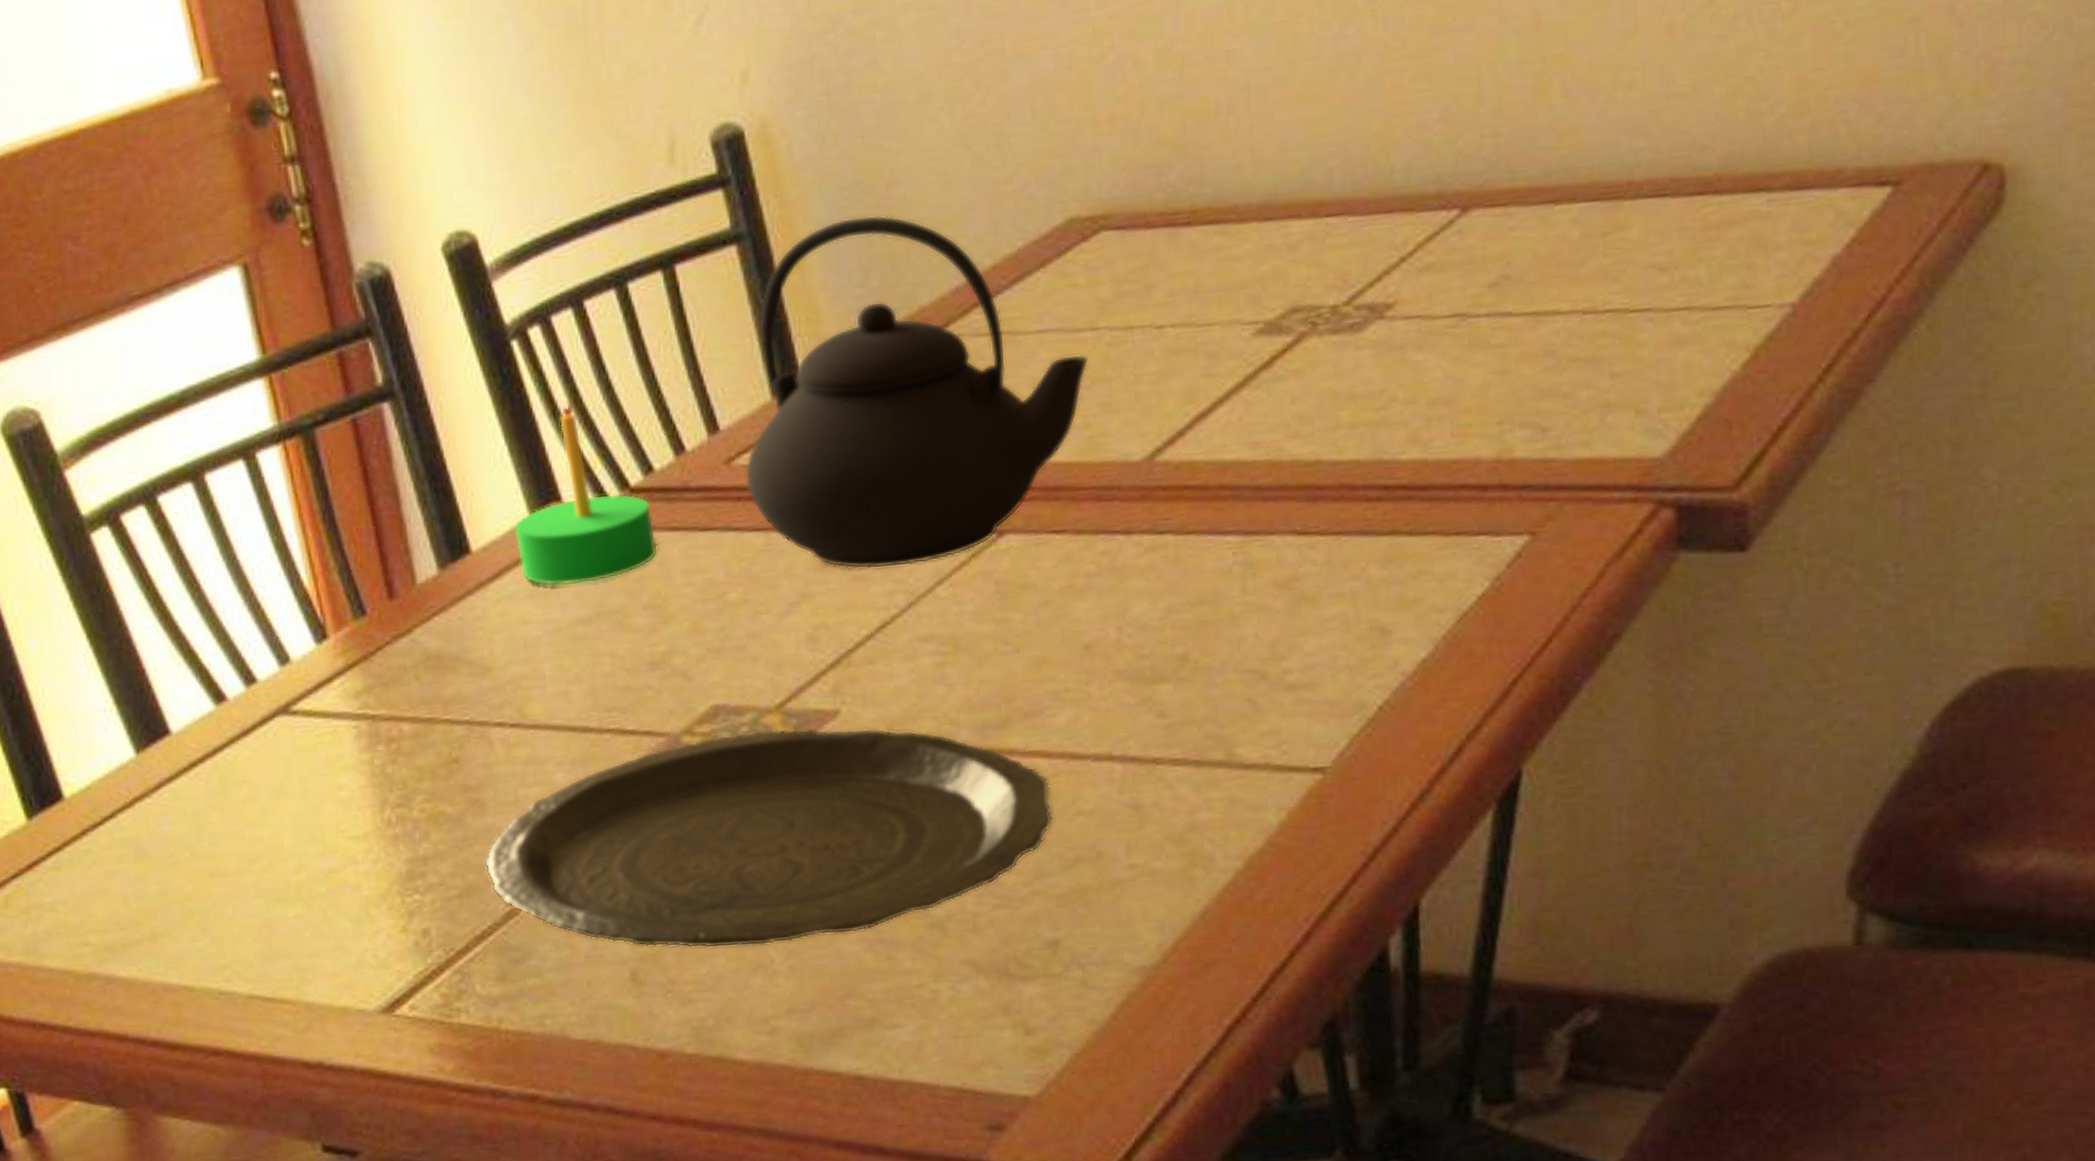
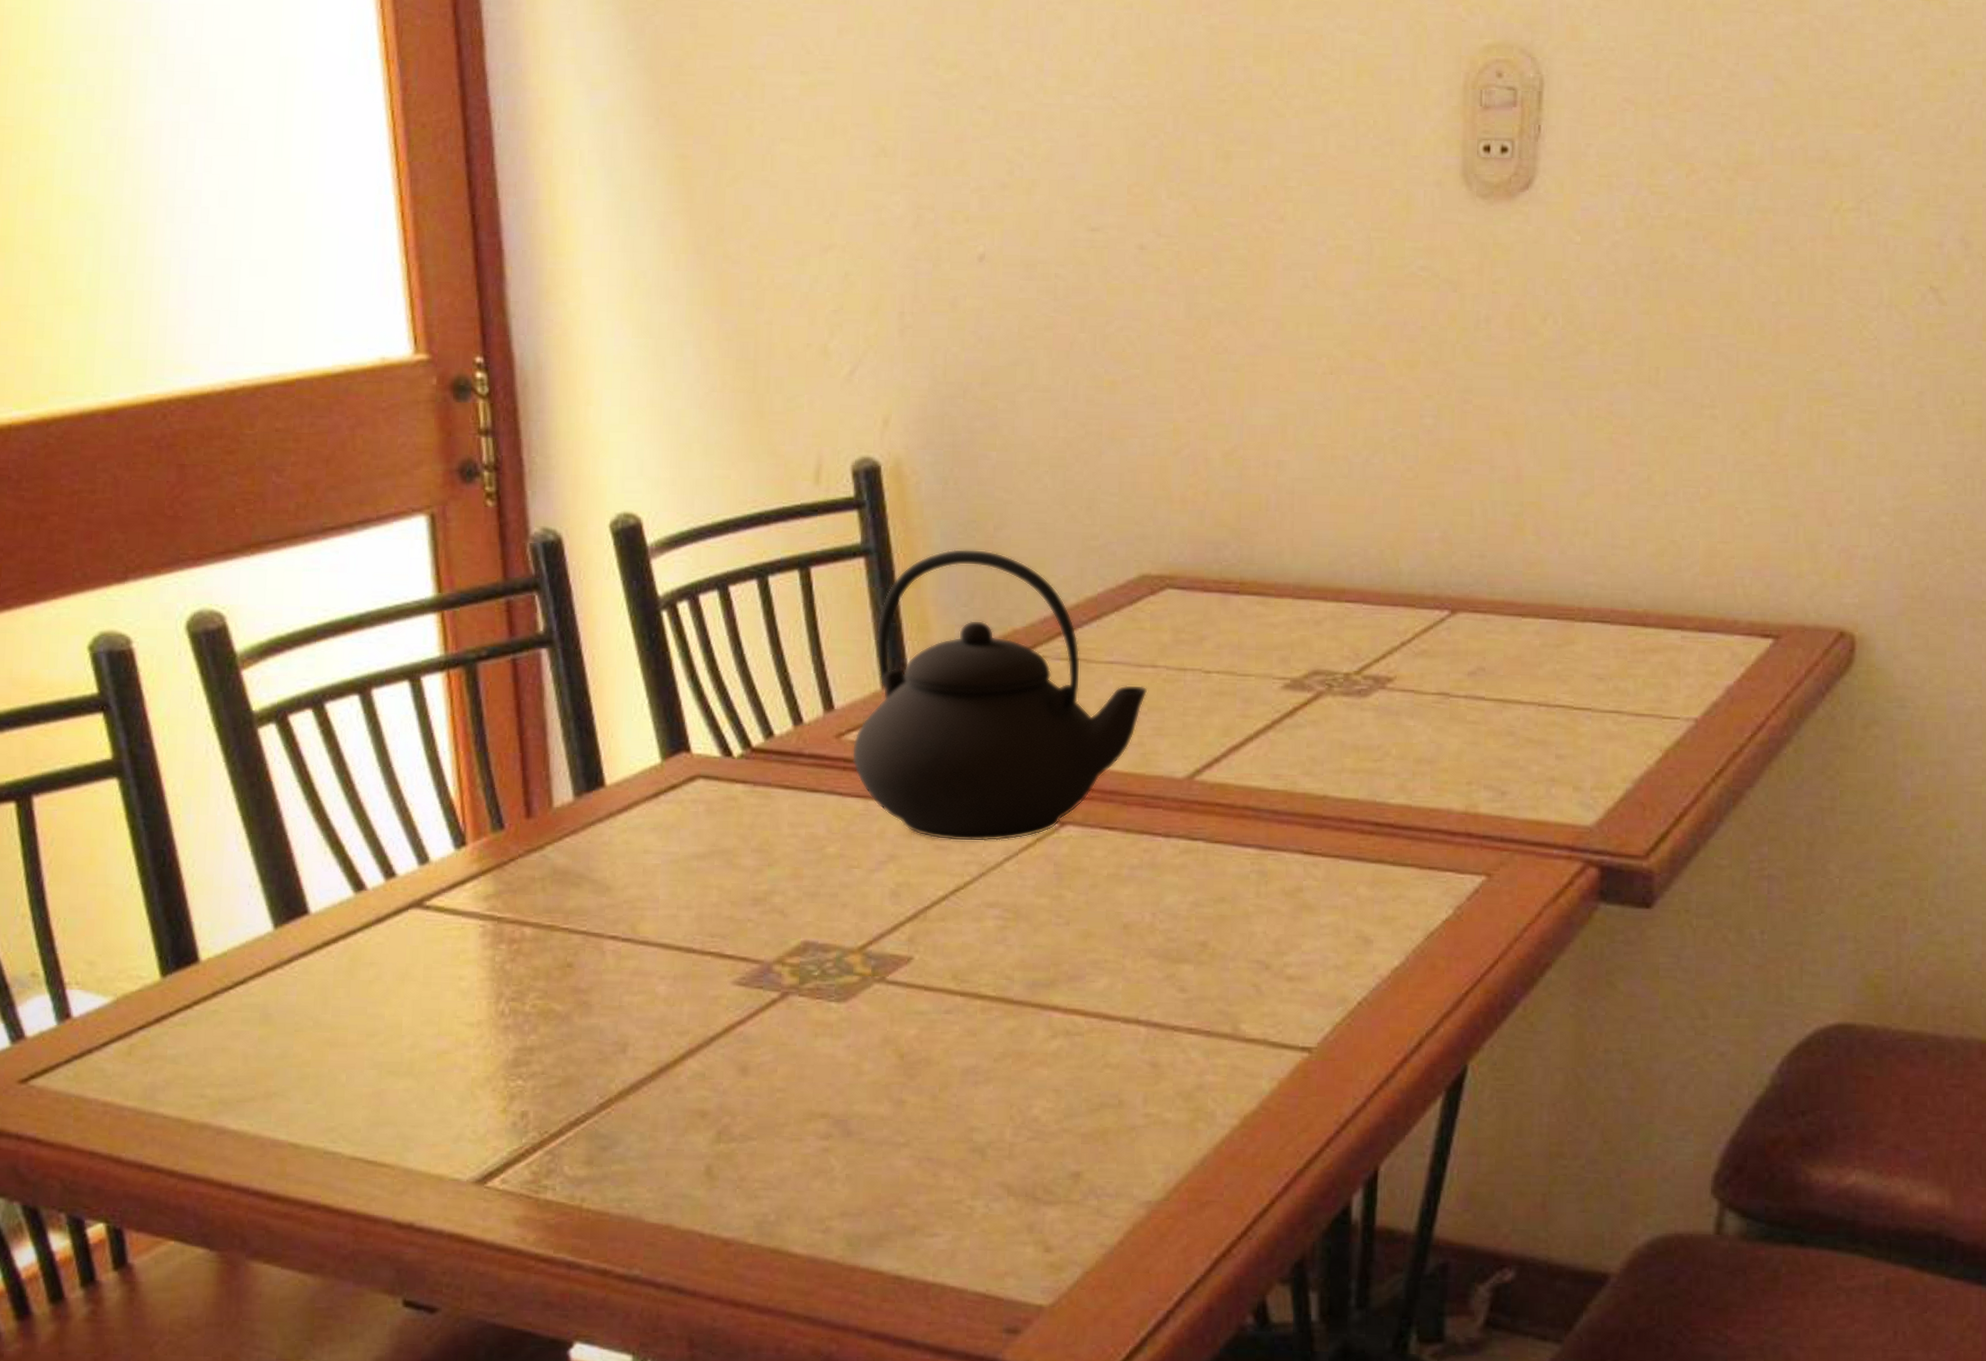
plate: present [485,728,1054,949] -> none [586,967,1086,1154]
candle: present [513,400,657,586] -> none [645,667,770,825]

